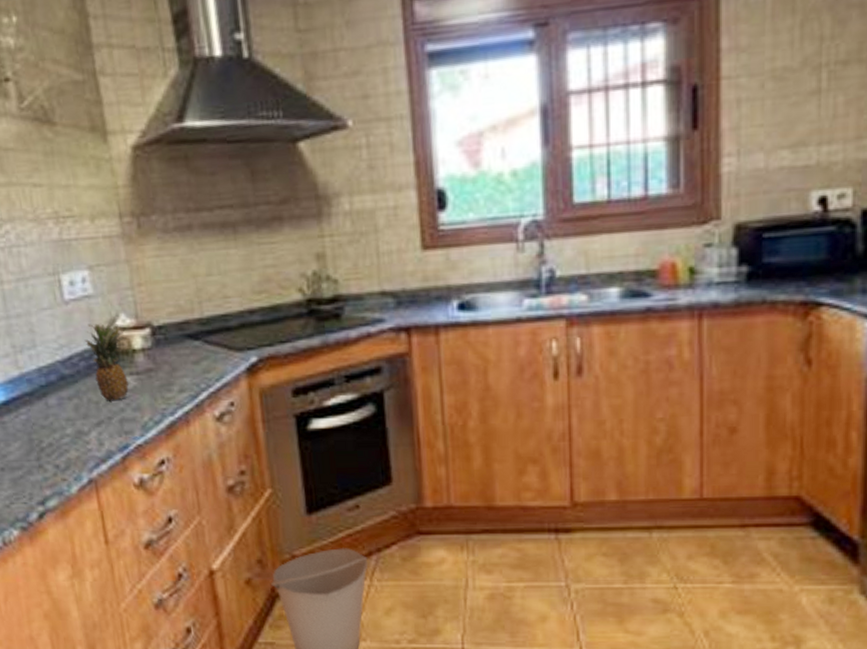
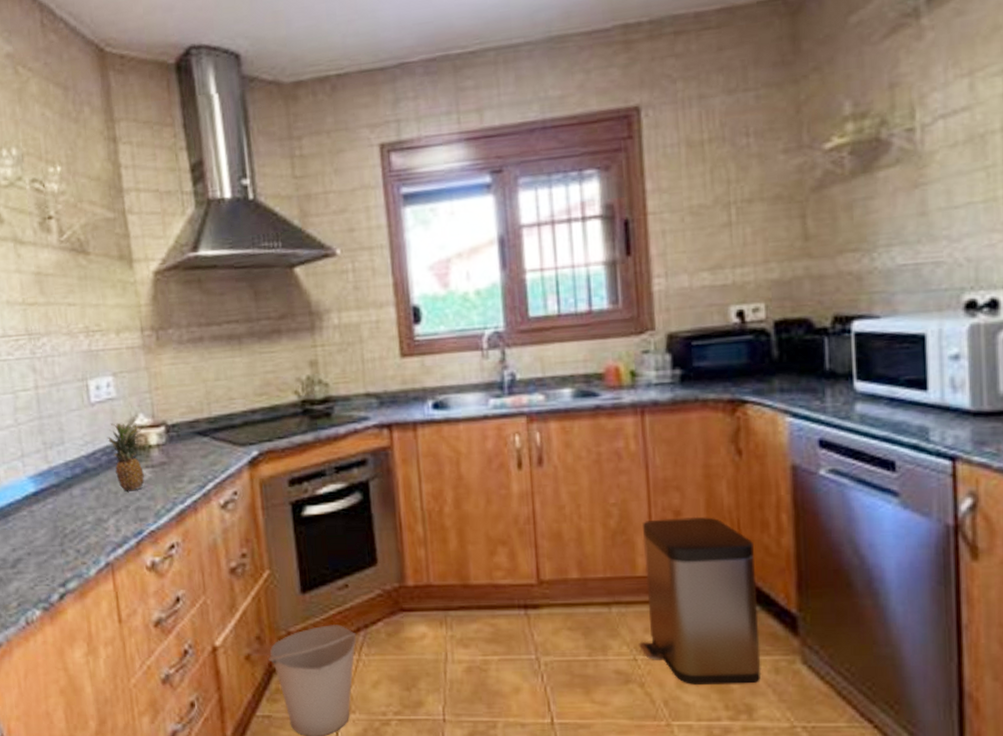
pedal bin: none [681,433,816,615] -> present [639,516,762,685]

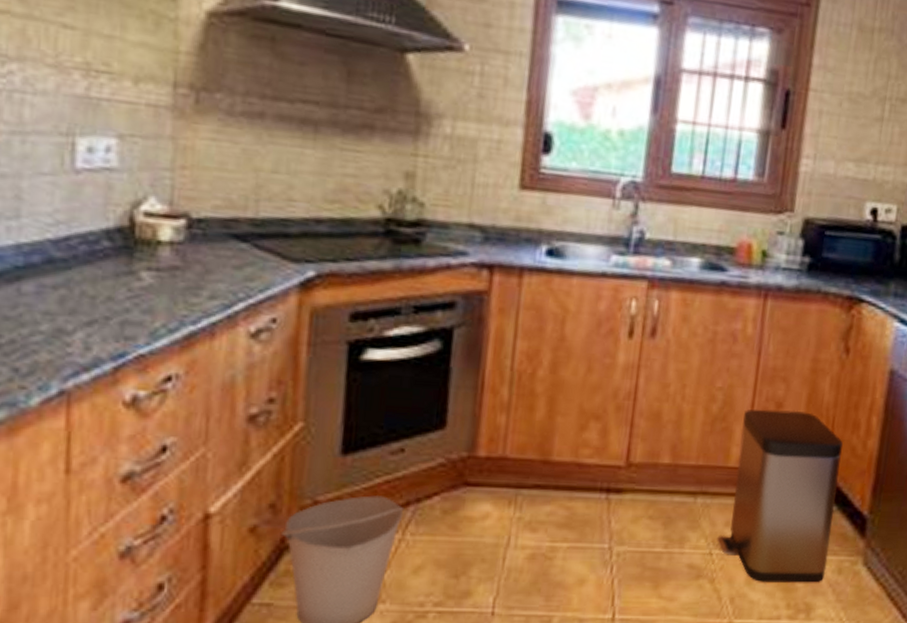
fruit: present [107,423,145,492] -> none [92,201,152,298]

